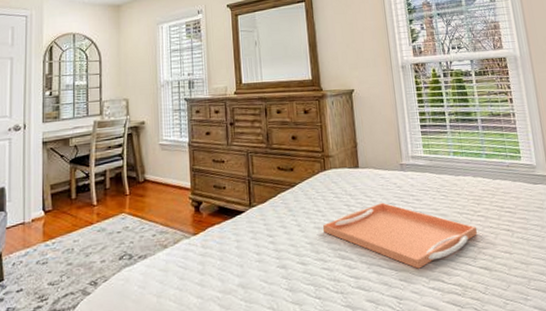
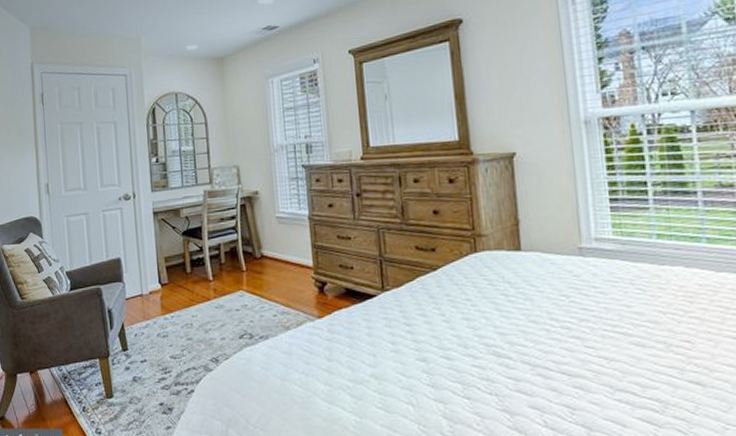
serving tray: present [322,202,477,269] -> none [472,294,687,376]

